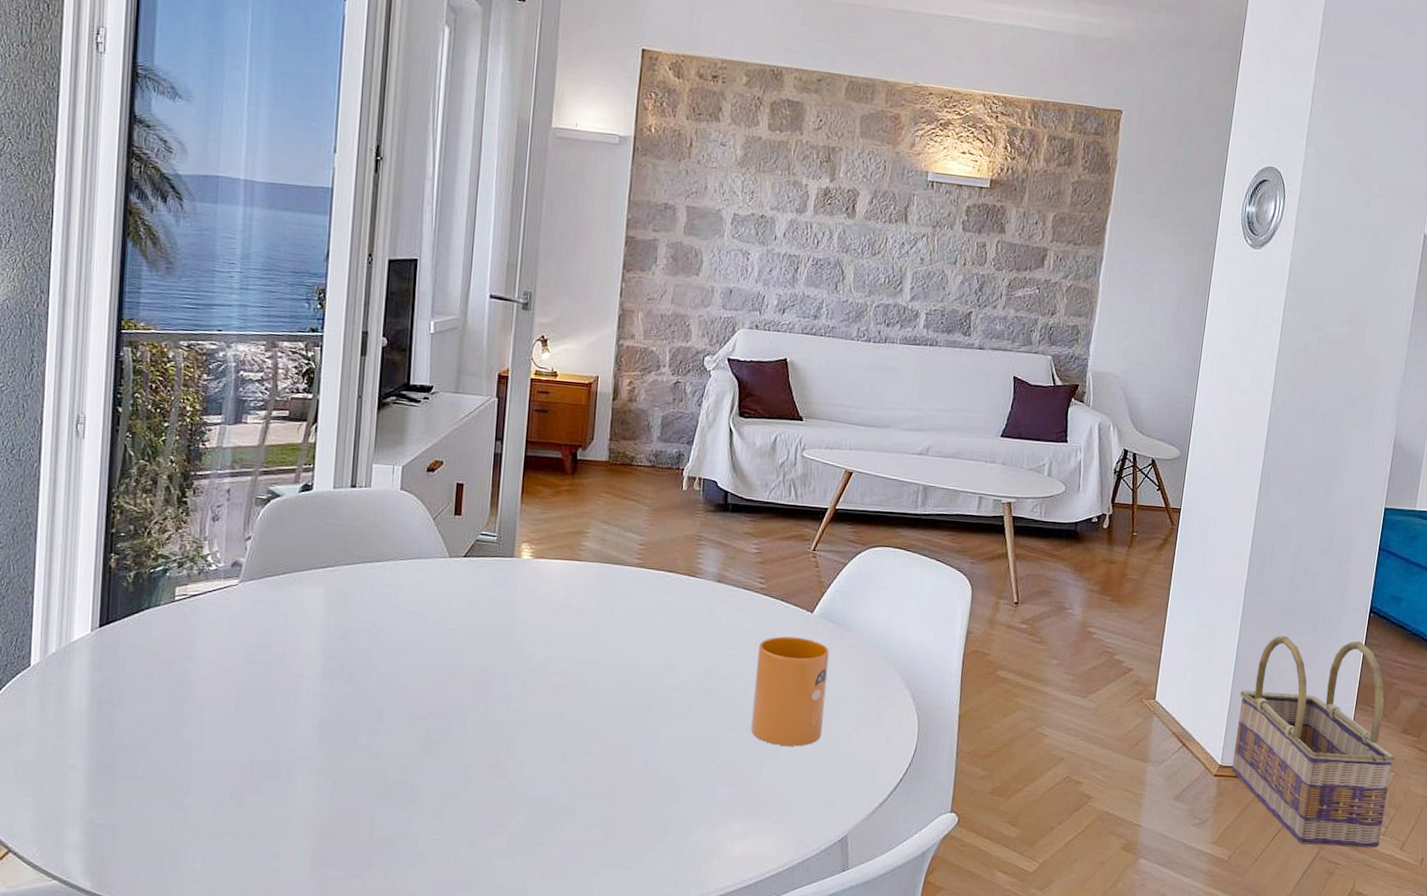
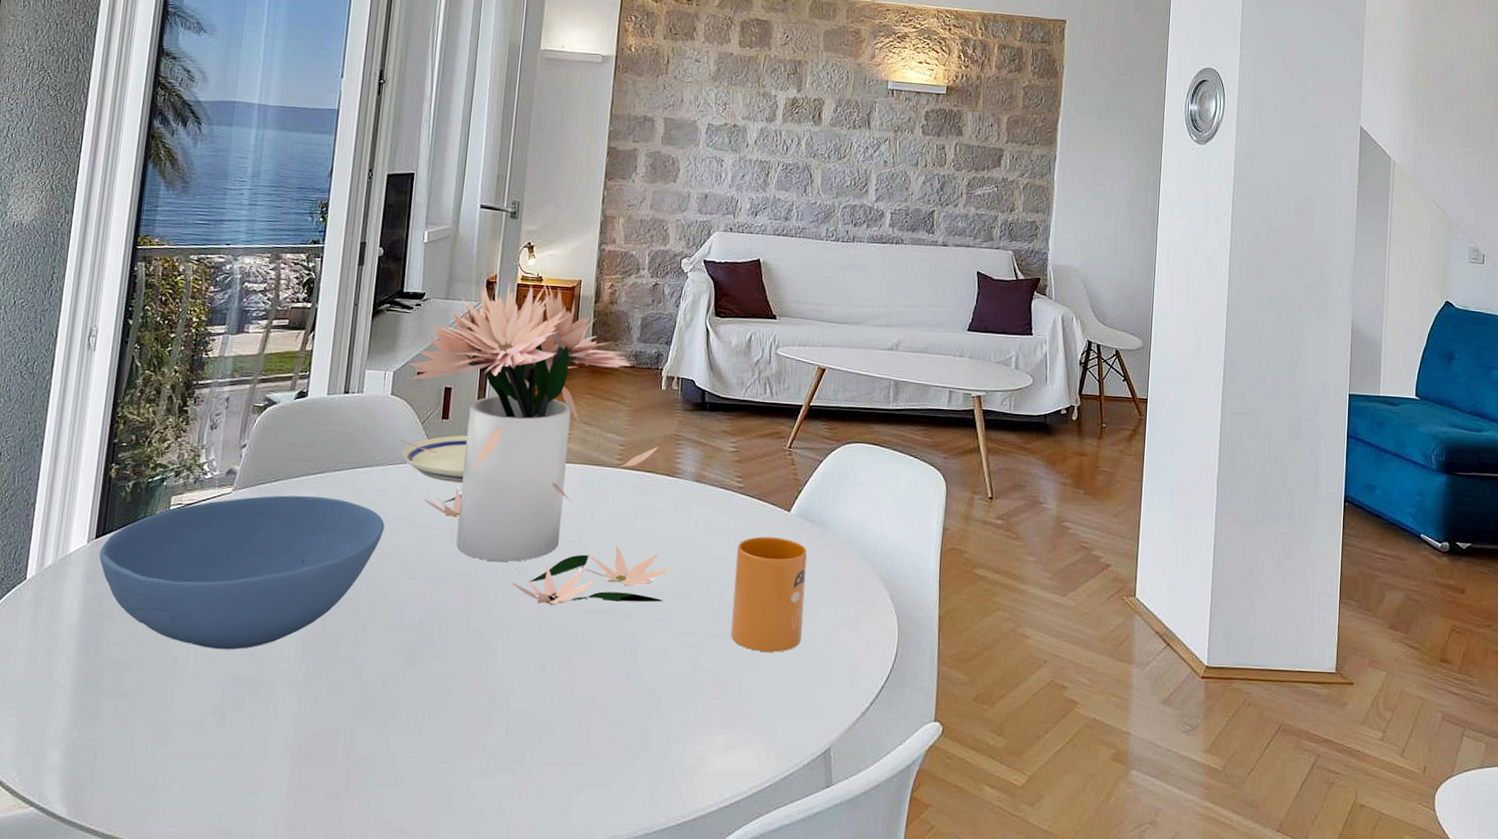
bowl: none [104,588,398,737] -> present [99,495,385,650]
bouquet: none [407,375,692,699] -> present [396,280,671,605]
plate: none [413,531,482,579] -> present [401,435,468,483]
basket: present [1232,635,1396,847] -> none [1219,527,1386,754]

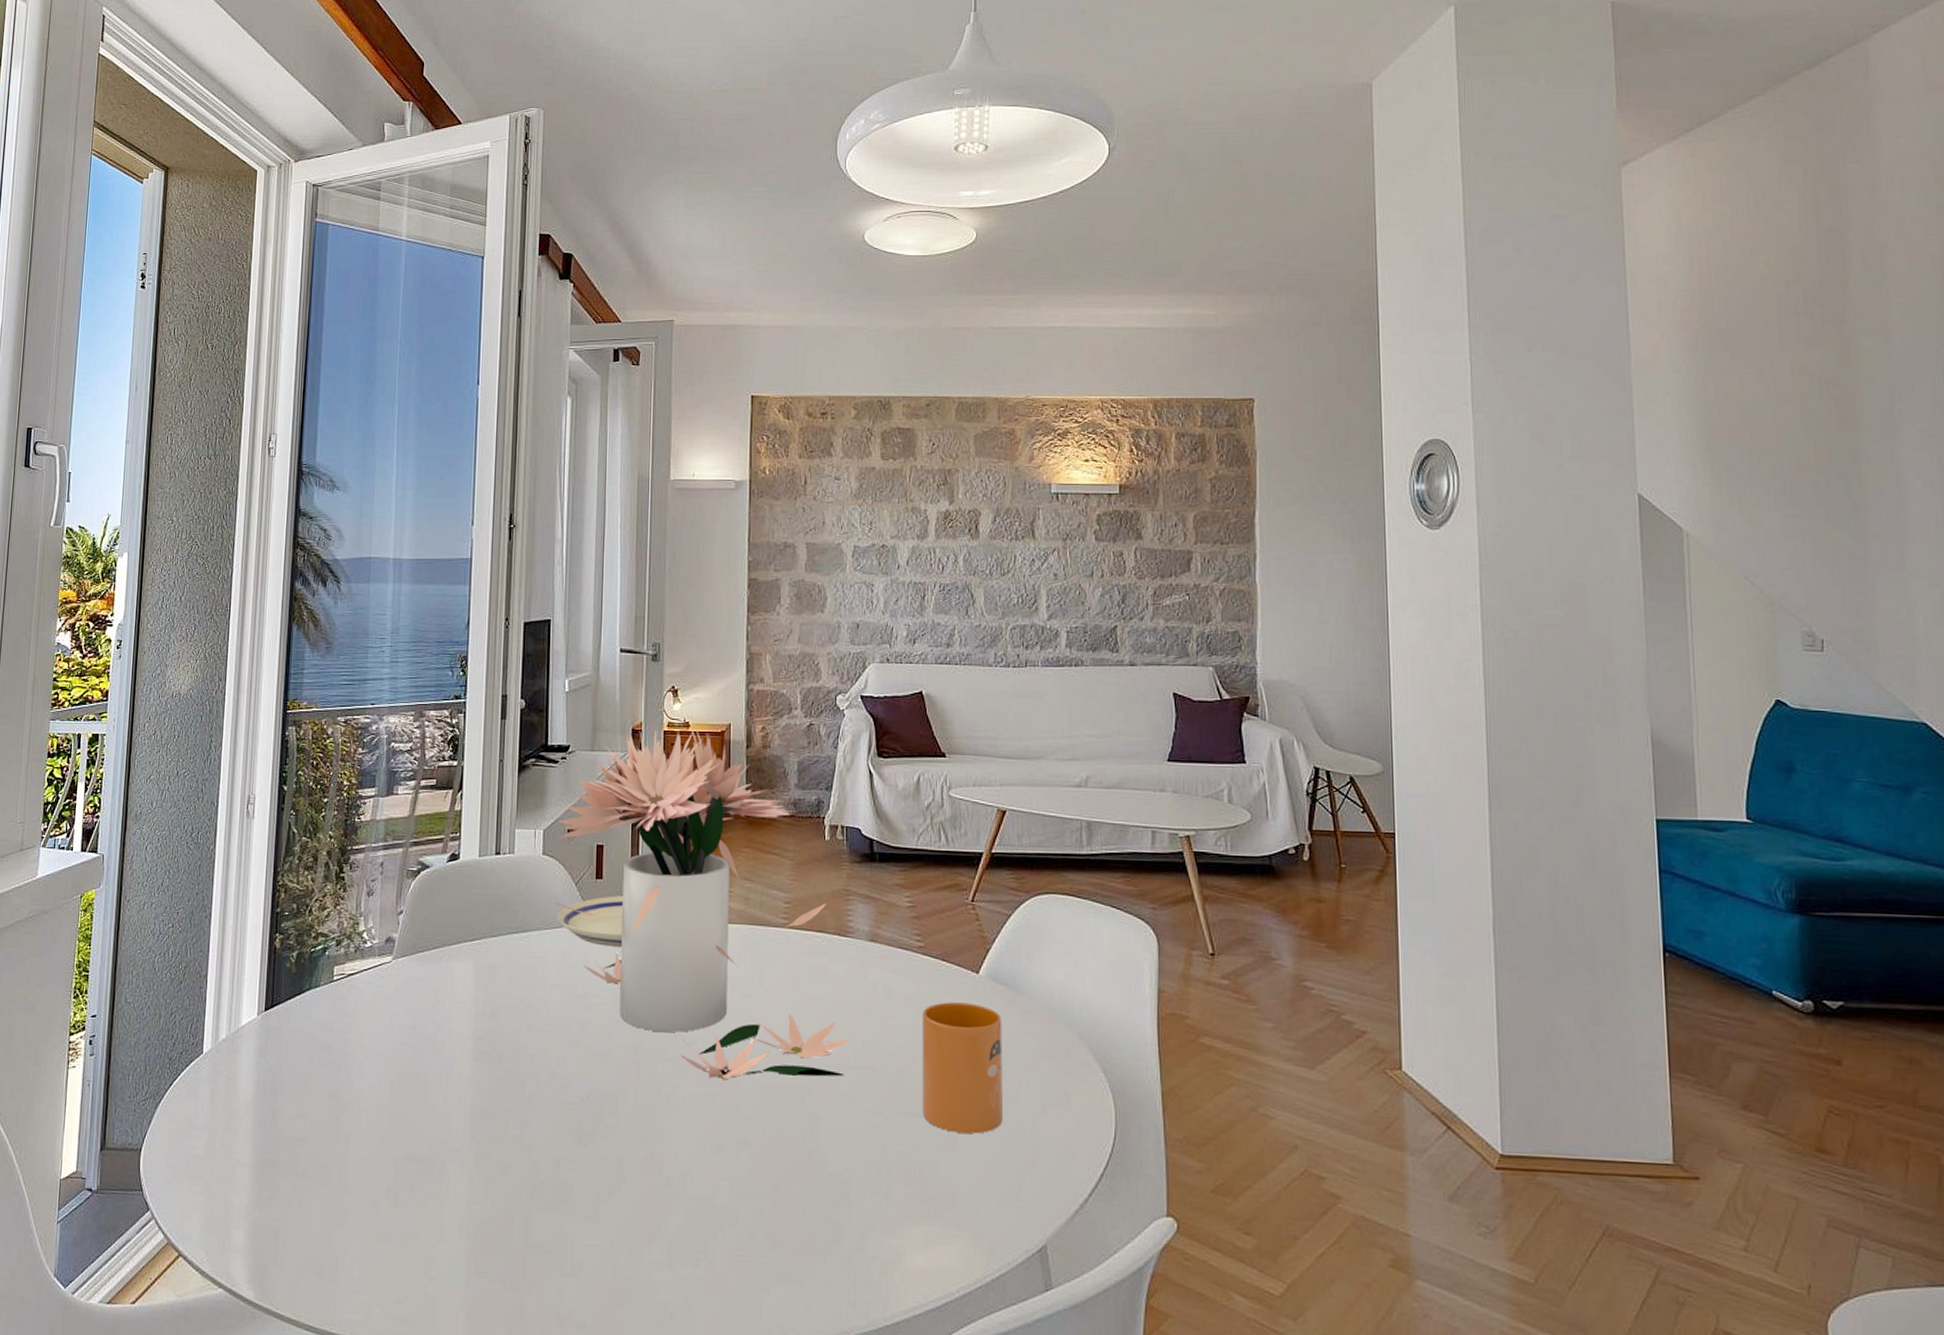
bowl: present [99,495,385,650] -> none [269,963,545,1127]

